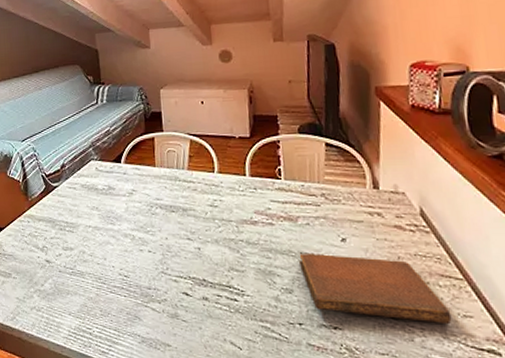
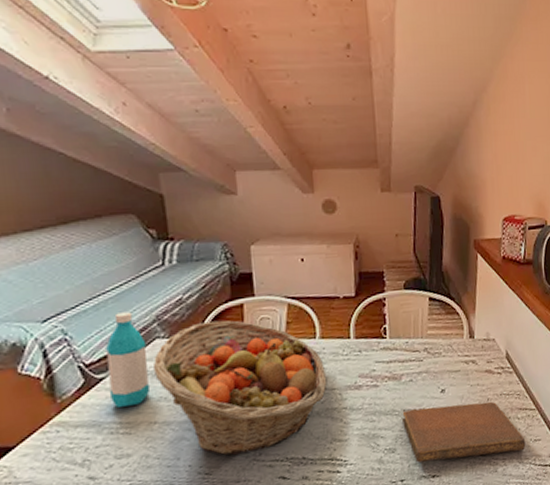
water bottle: none [59,138,87,210] -> present [106,312,151,408]
fruit basket: none [88,150,225,265] -> present [152,320,327,456]

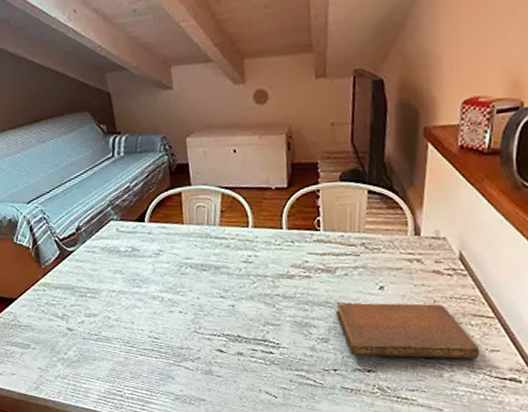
water bottle: present [106,312,151,408] -> none [73,197,109,276]
fruit basket: present [152,320,327,456] -> none [109,207,260,325]

